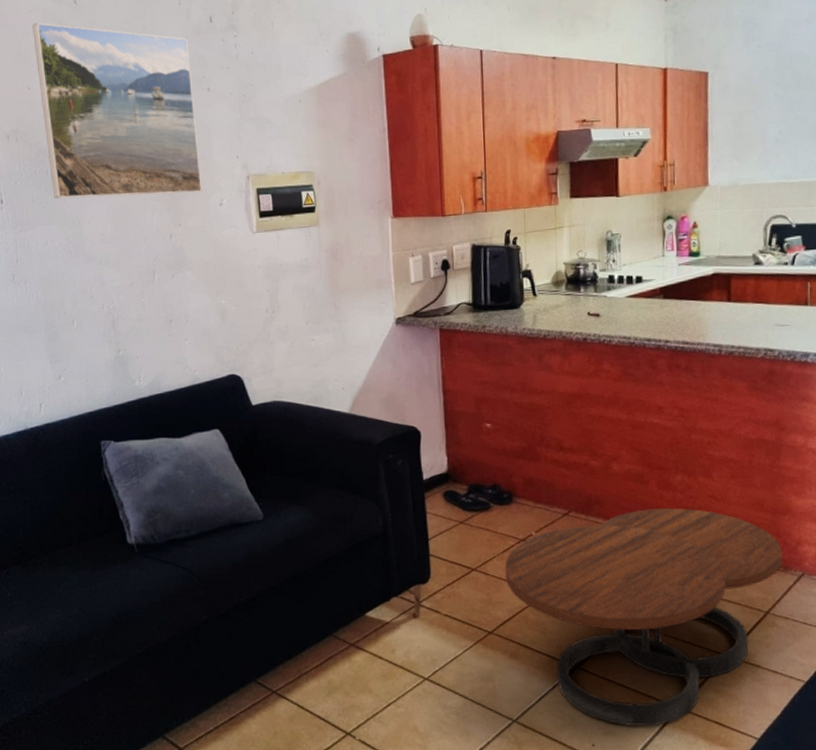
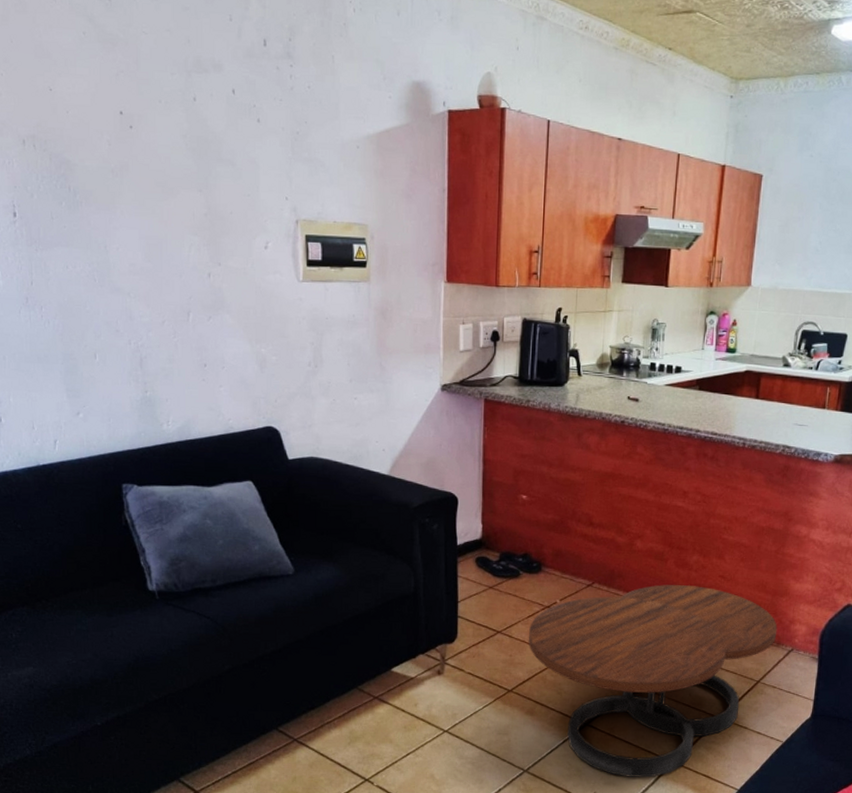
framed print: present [32,22,203,199] -> none [57,14,246,232]

